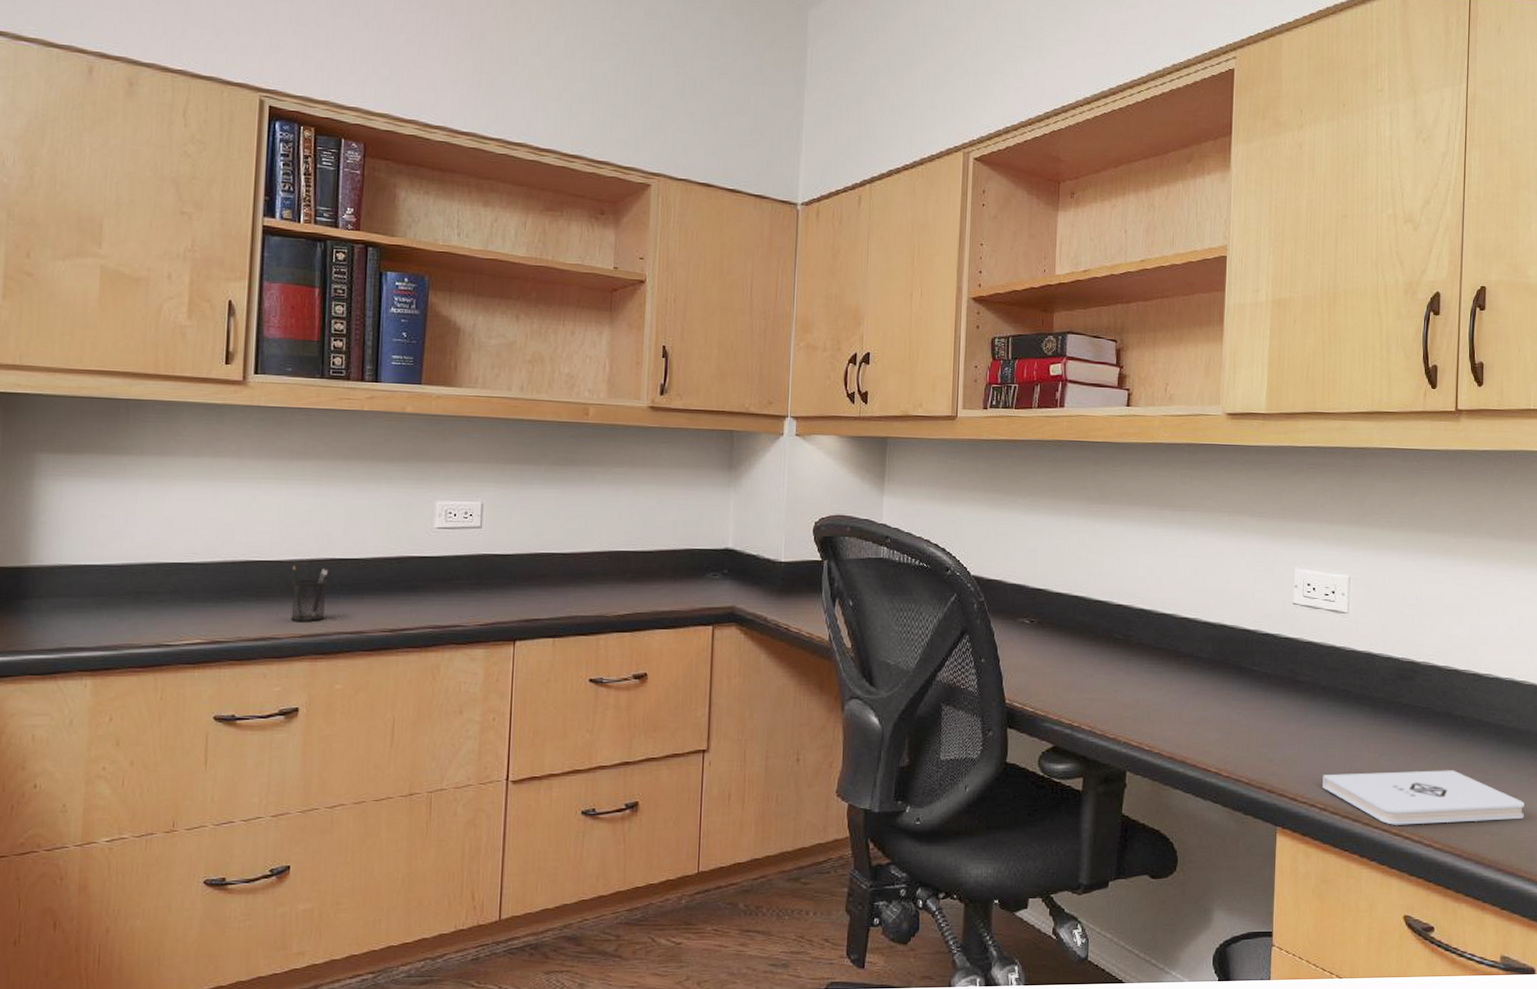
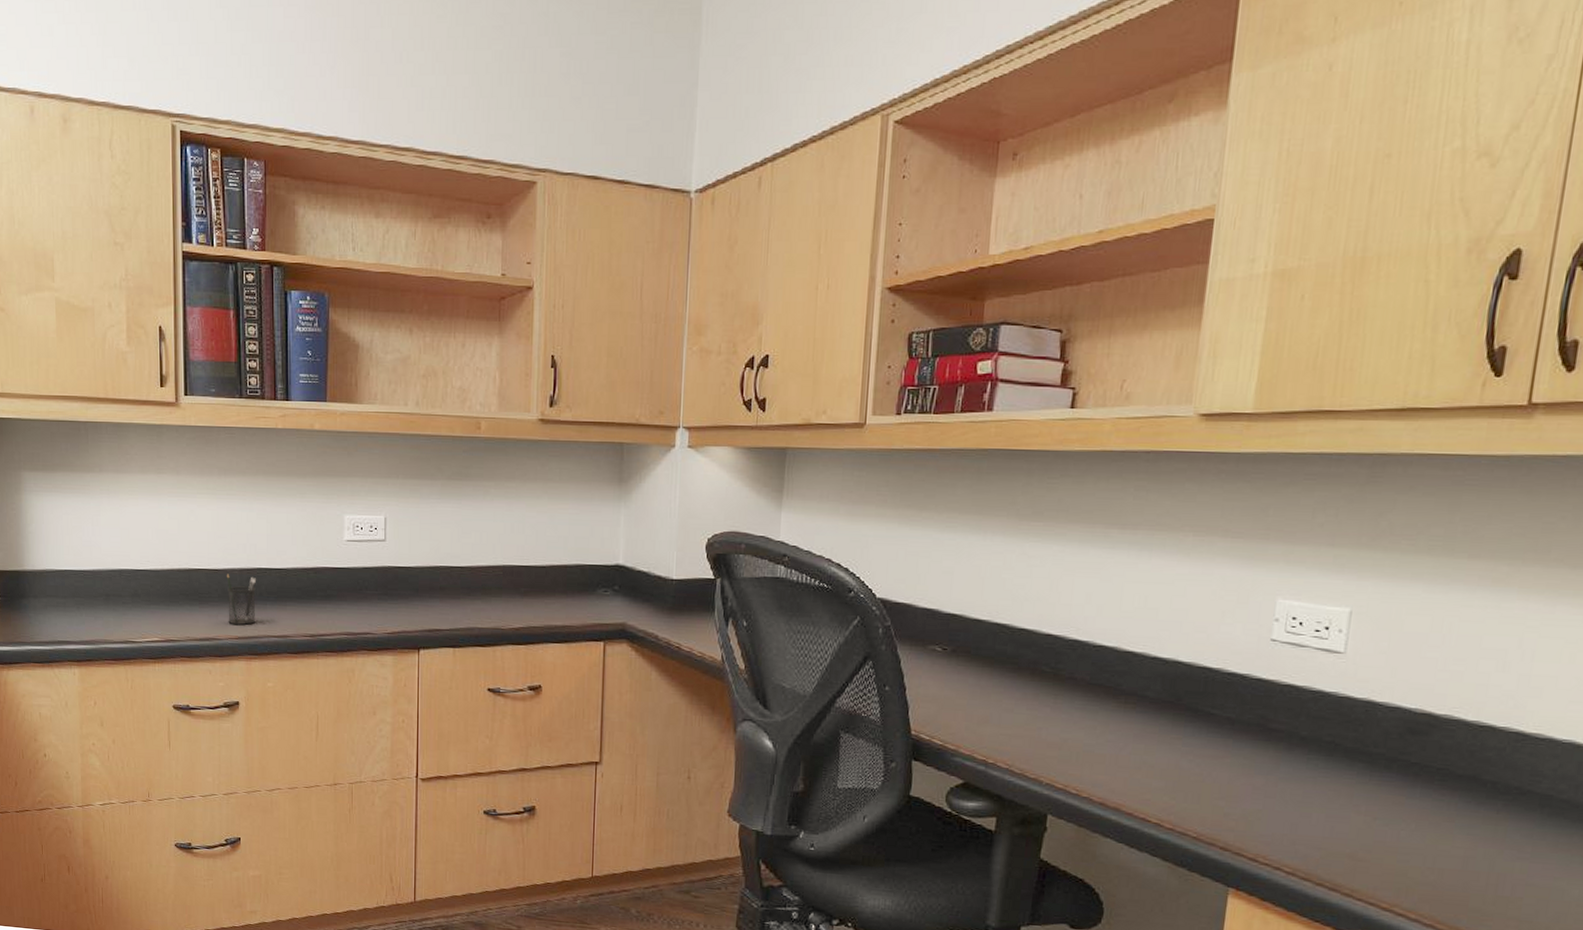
notepad: present [1322,770,1524,825] -> none [1292,835,1572,907]

